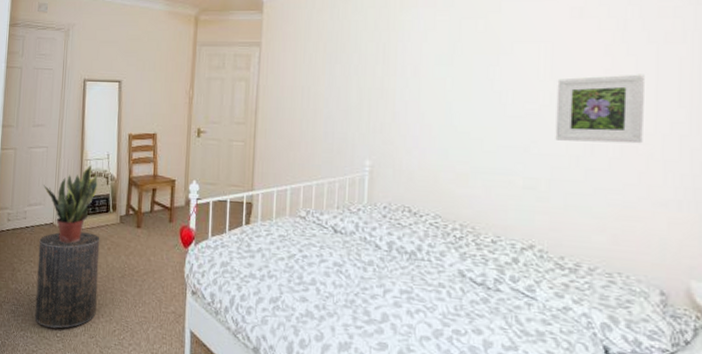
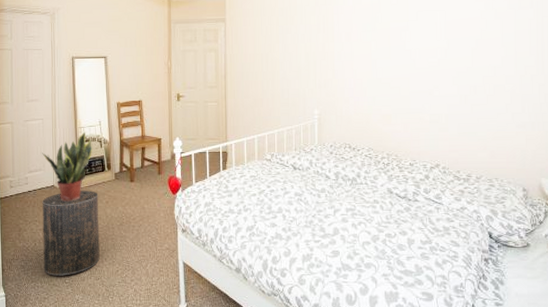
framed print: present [555,74,645,144] -> none [449,32,508,85]

